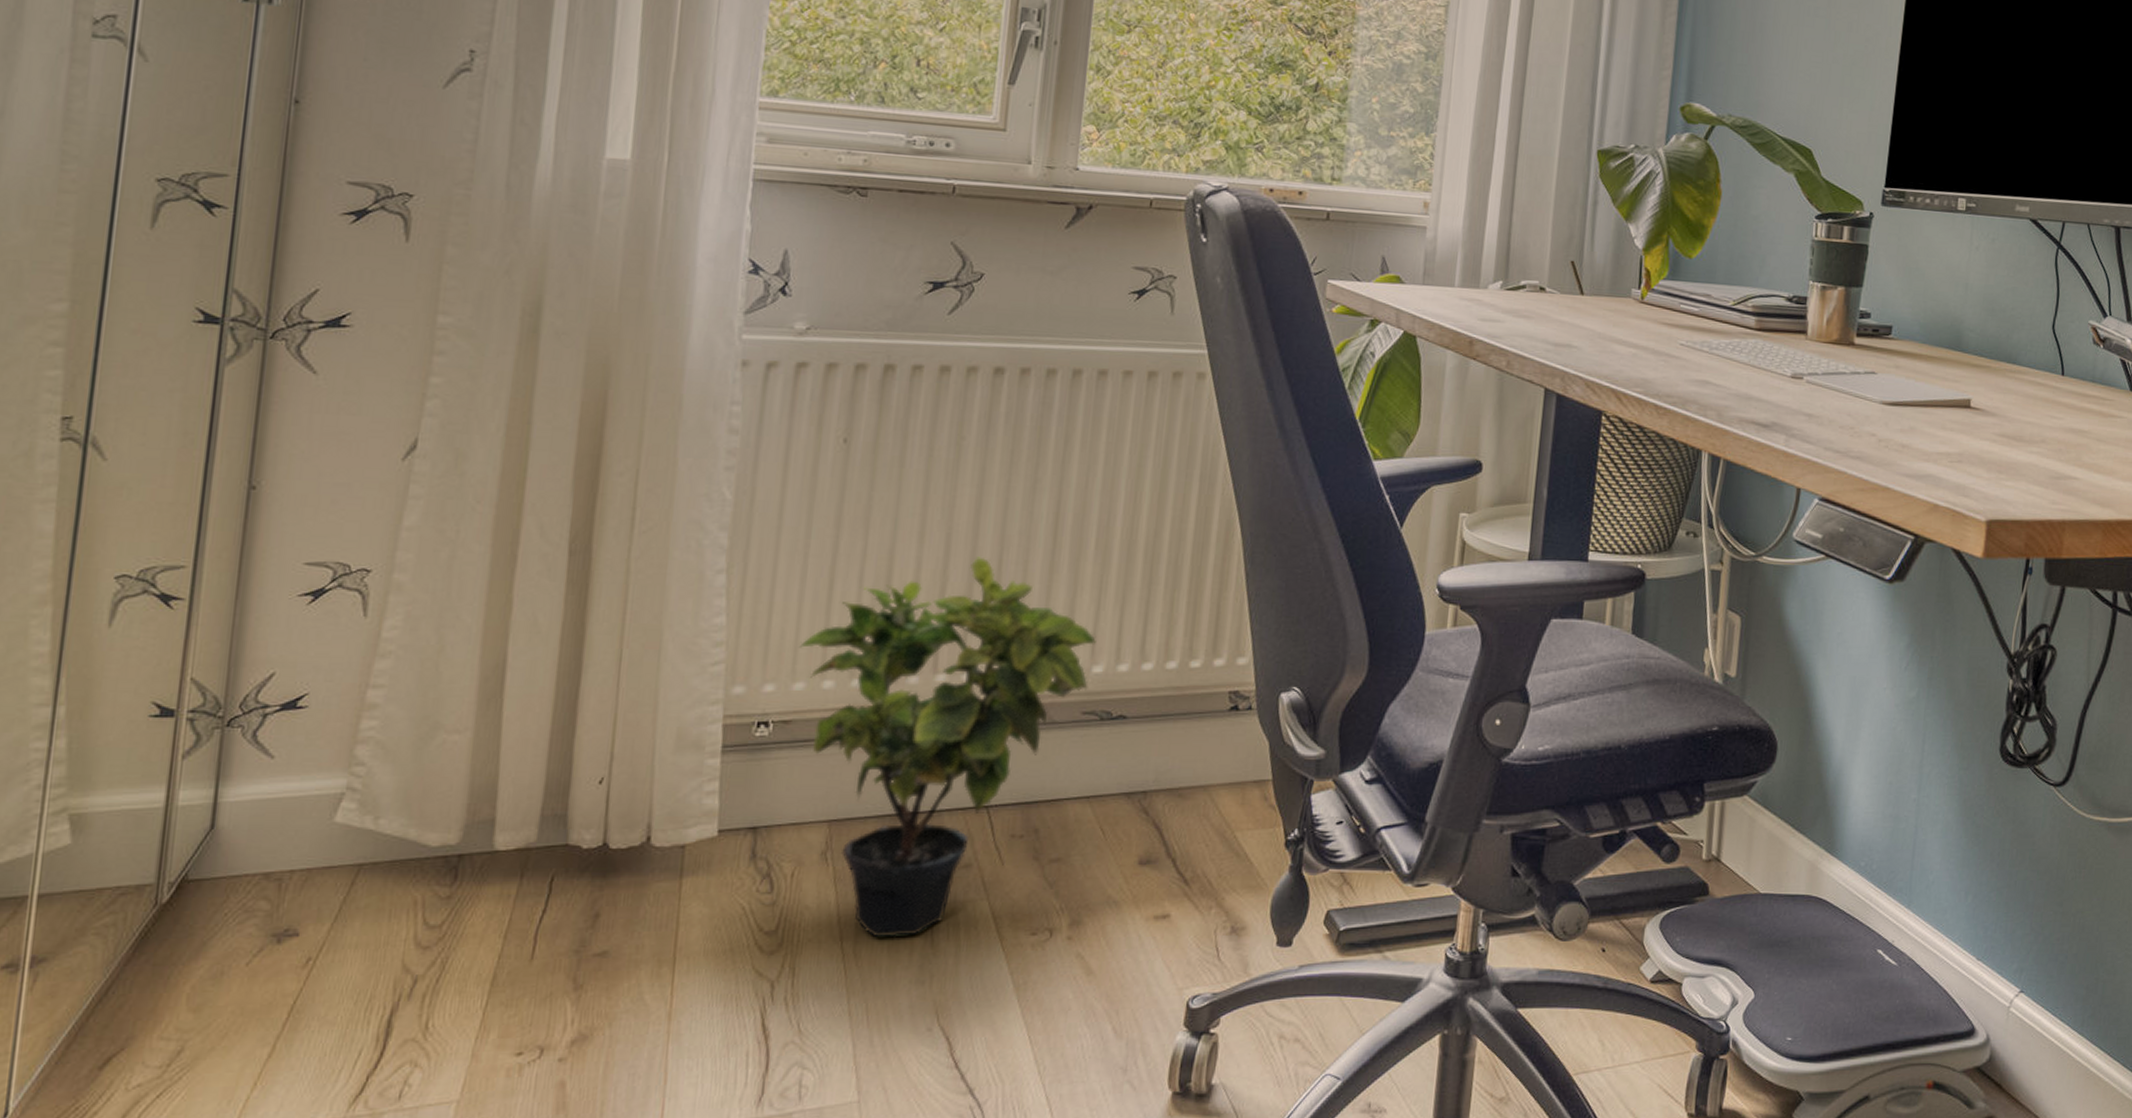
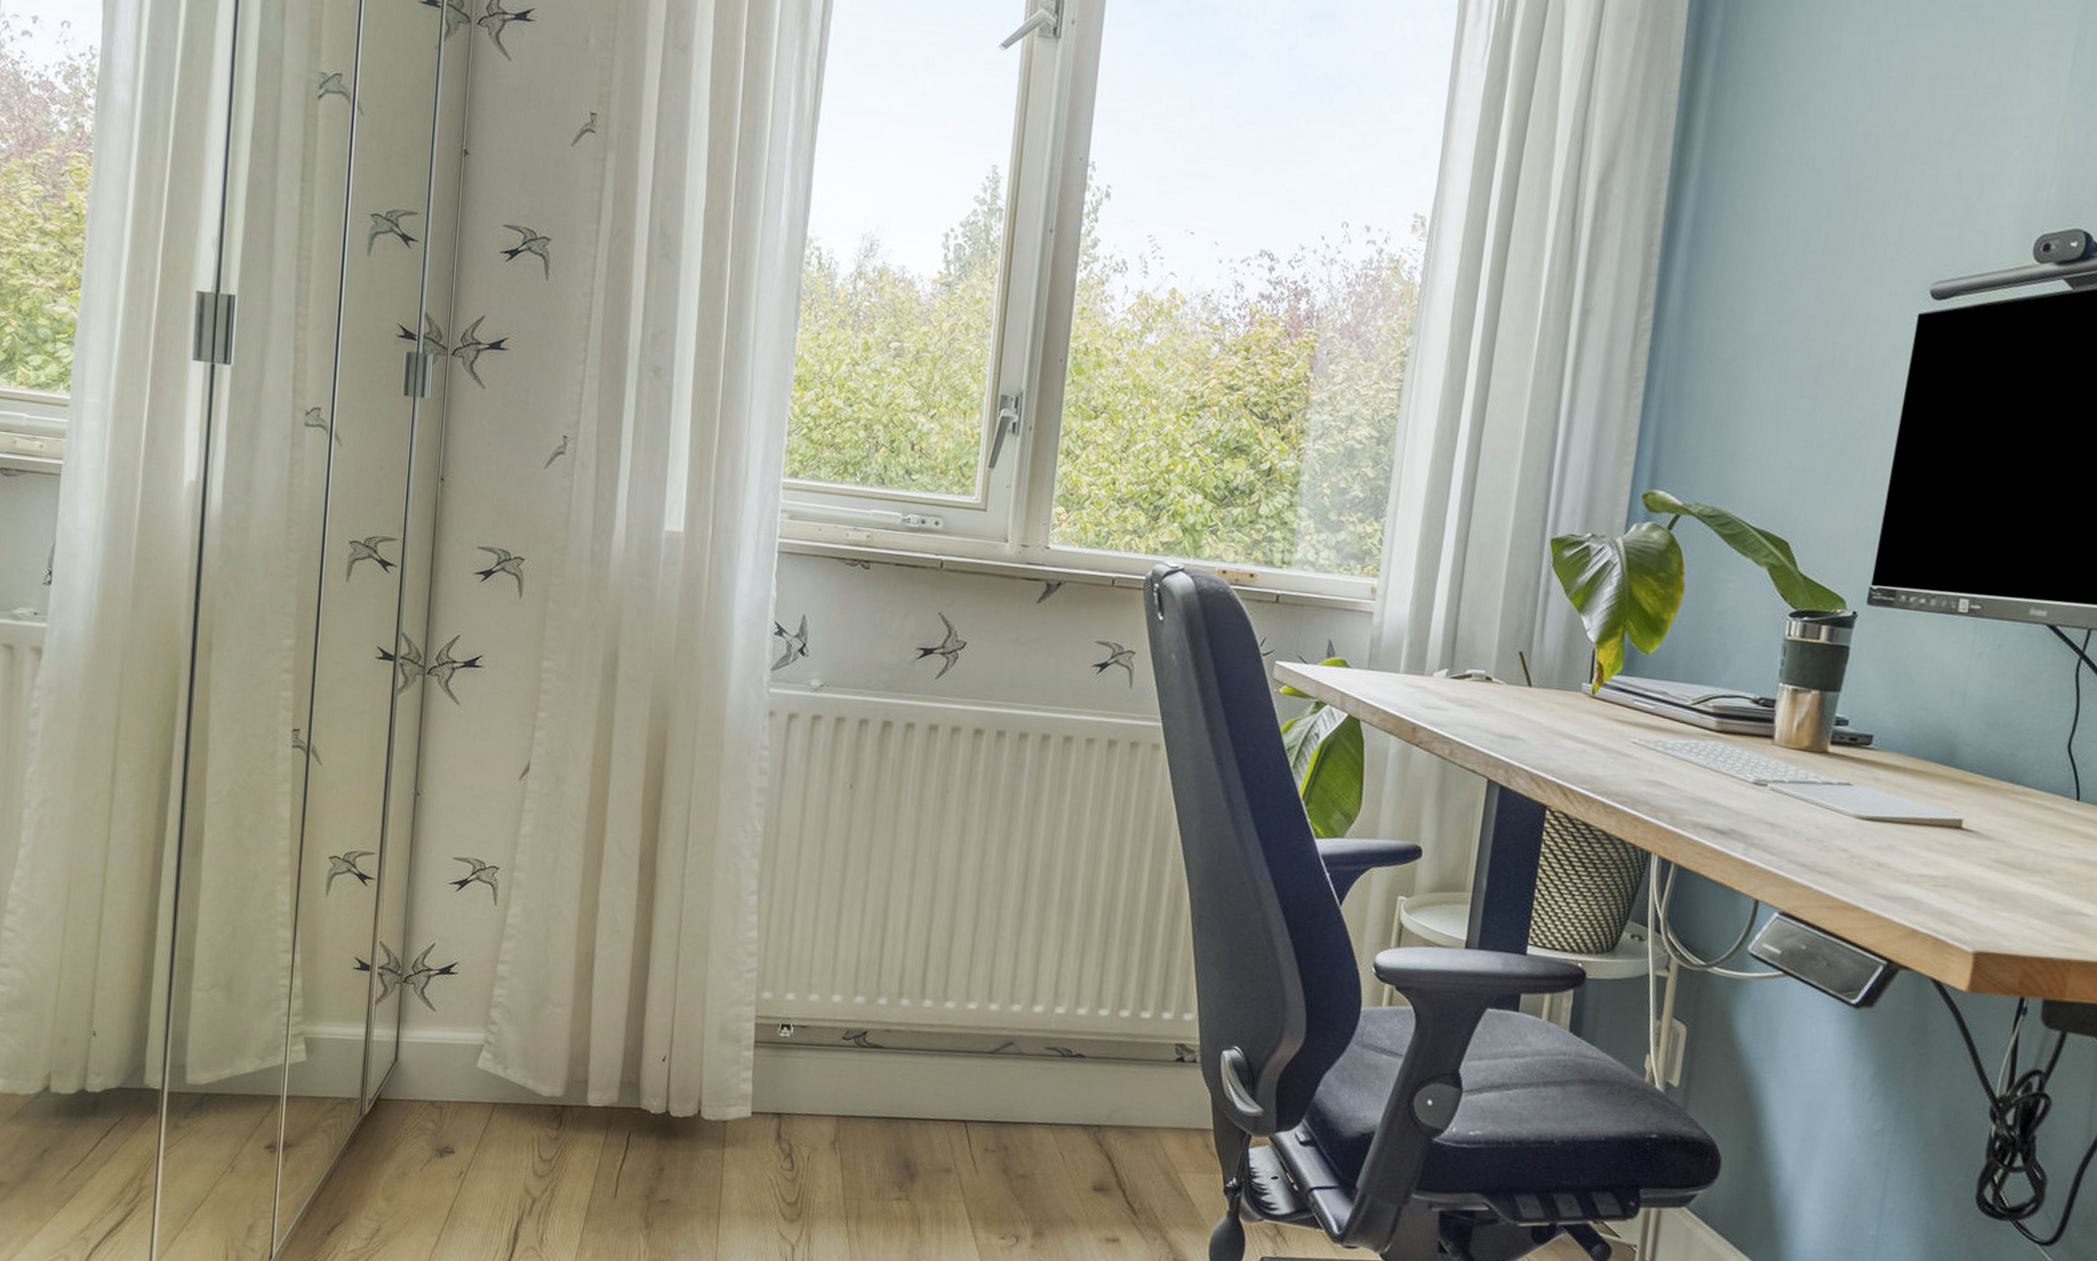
potted plant: present [800,556,1096,938] -> none [815,898,1059,1224]

